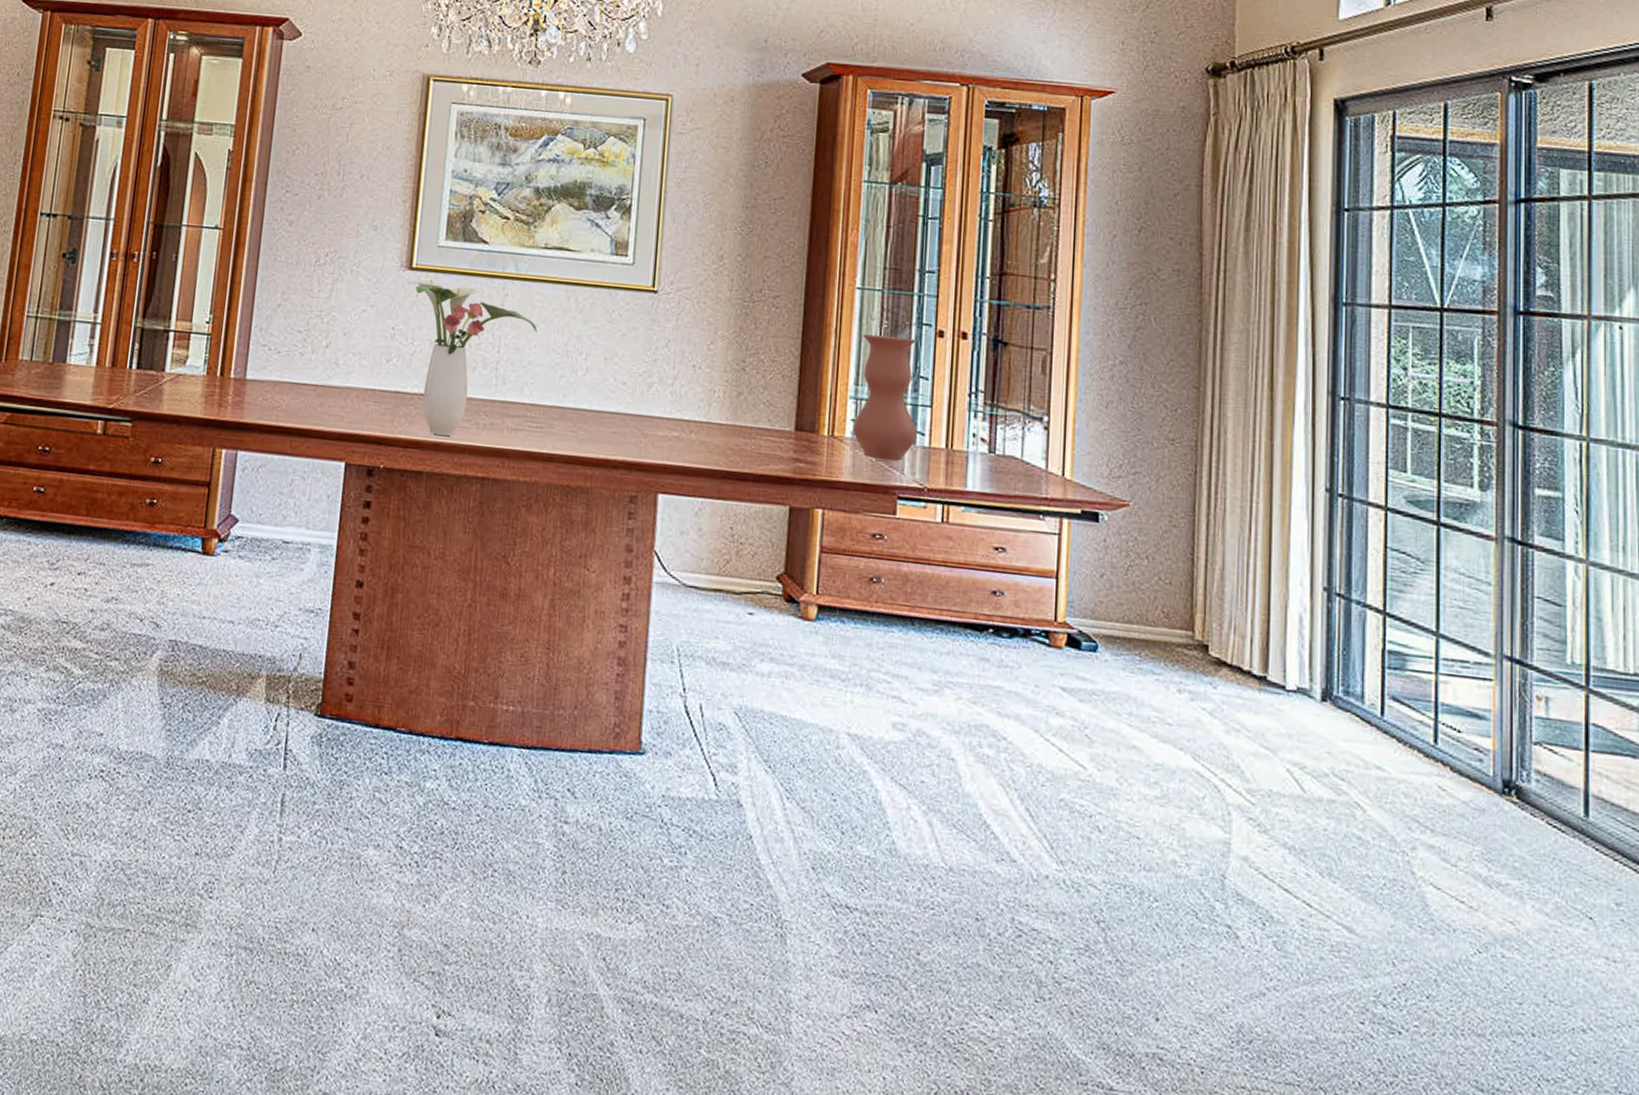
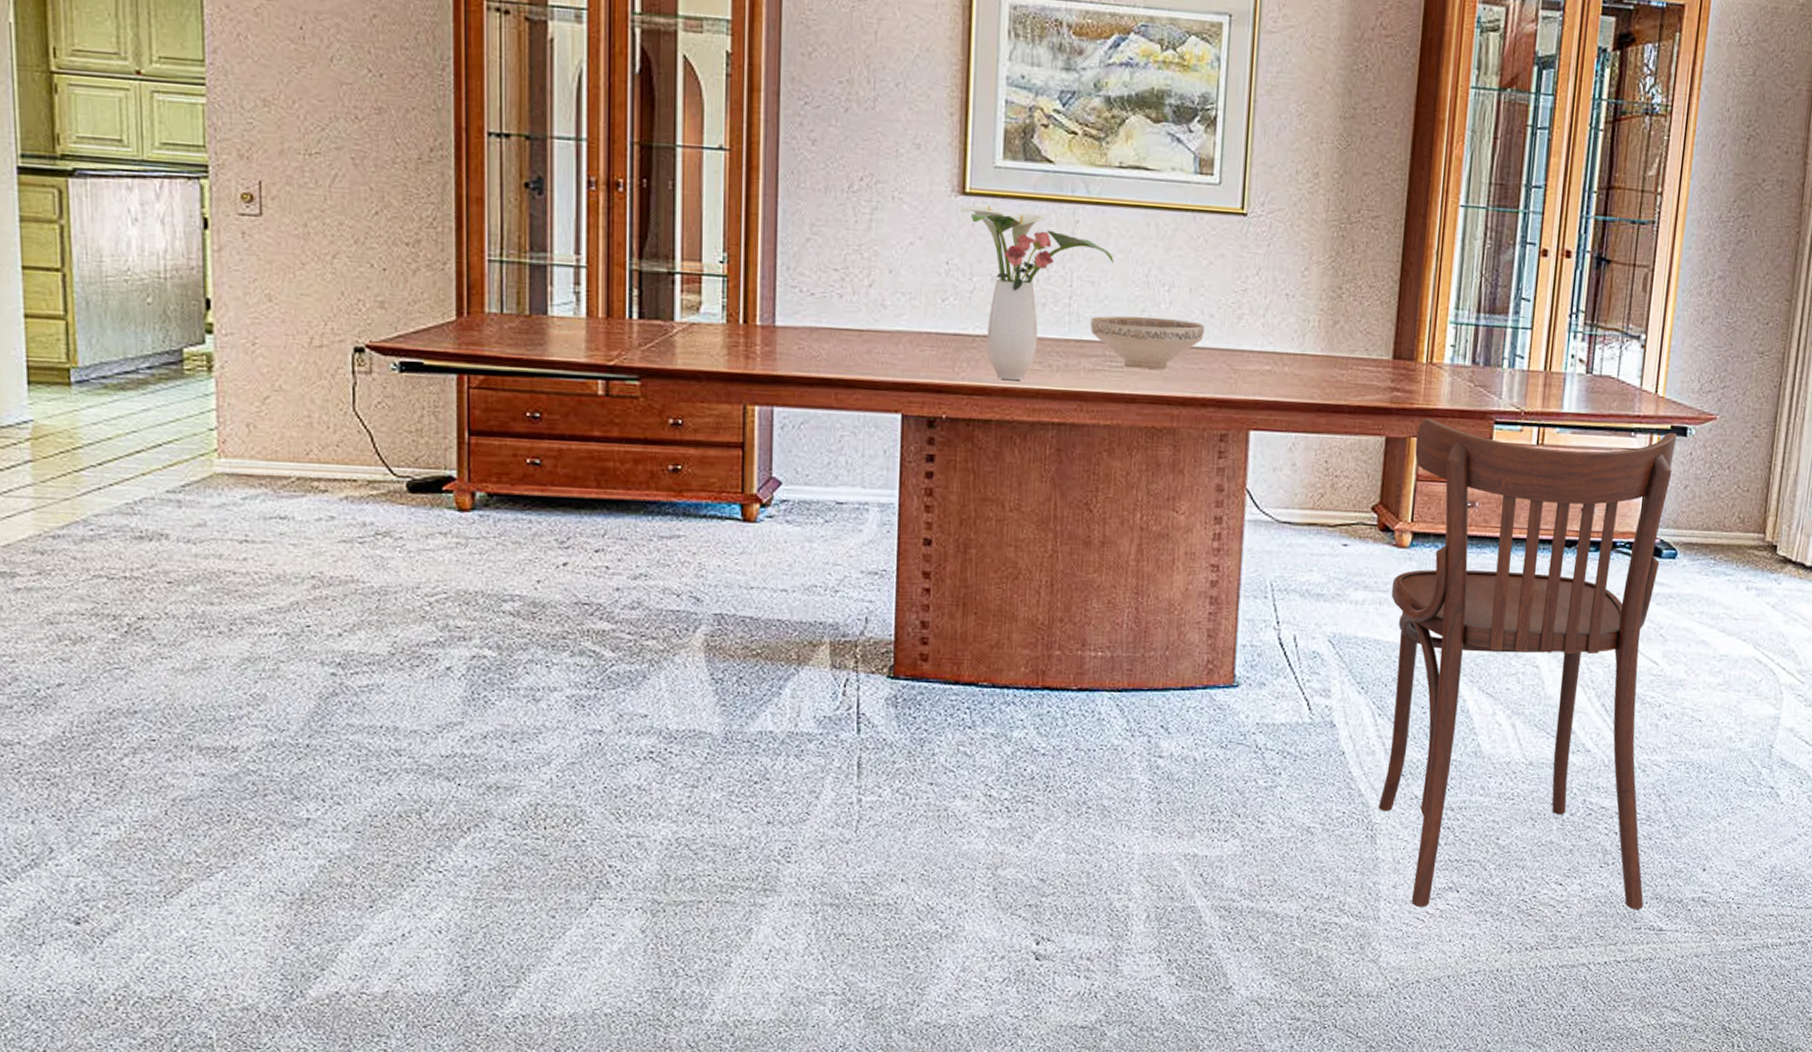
decorative bowl: none [514,380,618,432] -> present [1090,315,1205,370]
dining chair: none [788,490,1089,1060] -> present [1379,418,1677,909]
vase: present [852,334,917,461] -> none [1451,255,1521,386]

